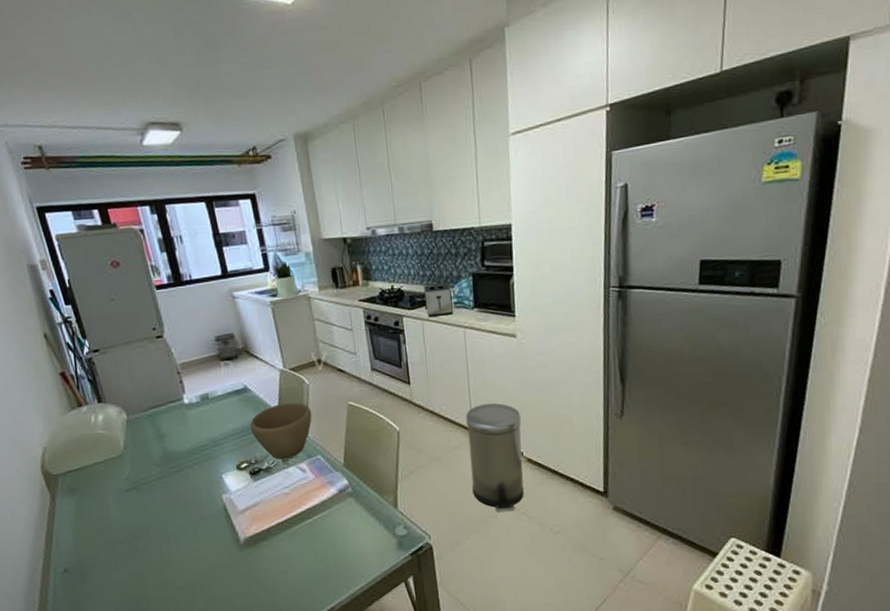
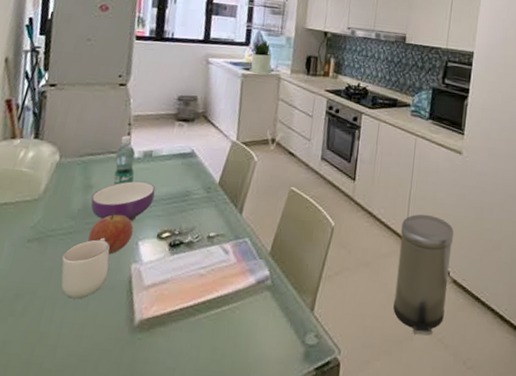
mug: none [160,477,205,531] -> present [60,237,110,299]
bowl: none [167,422,224,462] -> present [90,181,156,222]
bottle: none [175,383,200,431] -> present [113,135,136,185]
fruit: none [176,454,215,490] -> present [87,212,134,255]
bowl: present [250,402,312,459] -> none [184,175,252,236]
toaster: present [424,283,454,318] -> none [384,89,411,121]

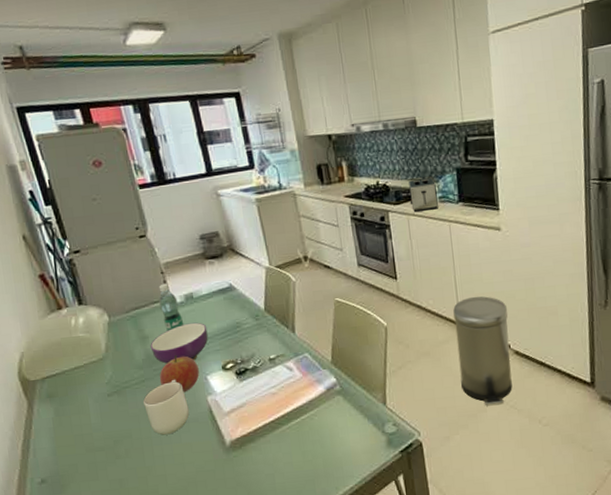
planter: present [249,41,272,74] -> none [257,159,285,196]
toaster: none [384,89,411,121] -> present [409,178,439,213]

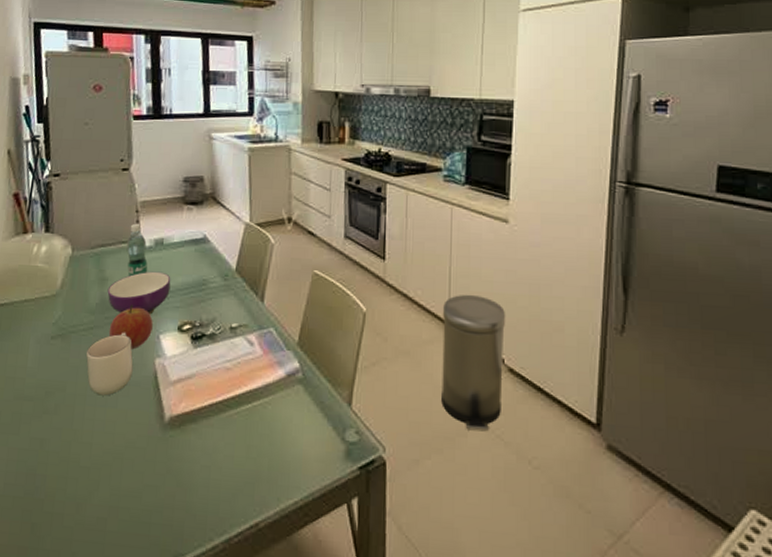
toaster: present [409,178,439,213] -> none [411,152,443,189]

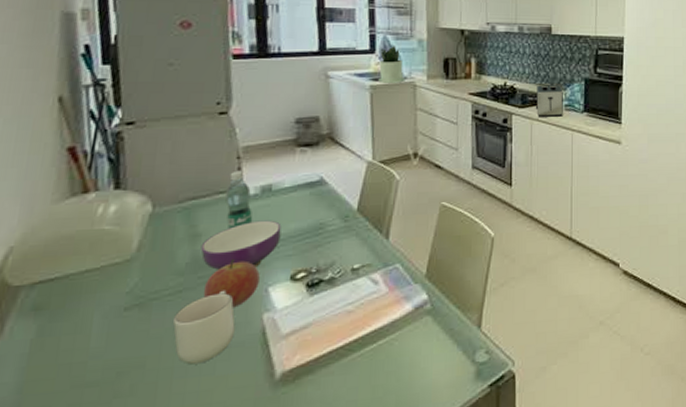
planter: none [256,108,281,147] -> present [378,46,405,84]
toaster: none [411,152,443,189] -> present [535,85,564,118]
pedal bin: present [441,294,506,432] -> none [566,209,621,332]

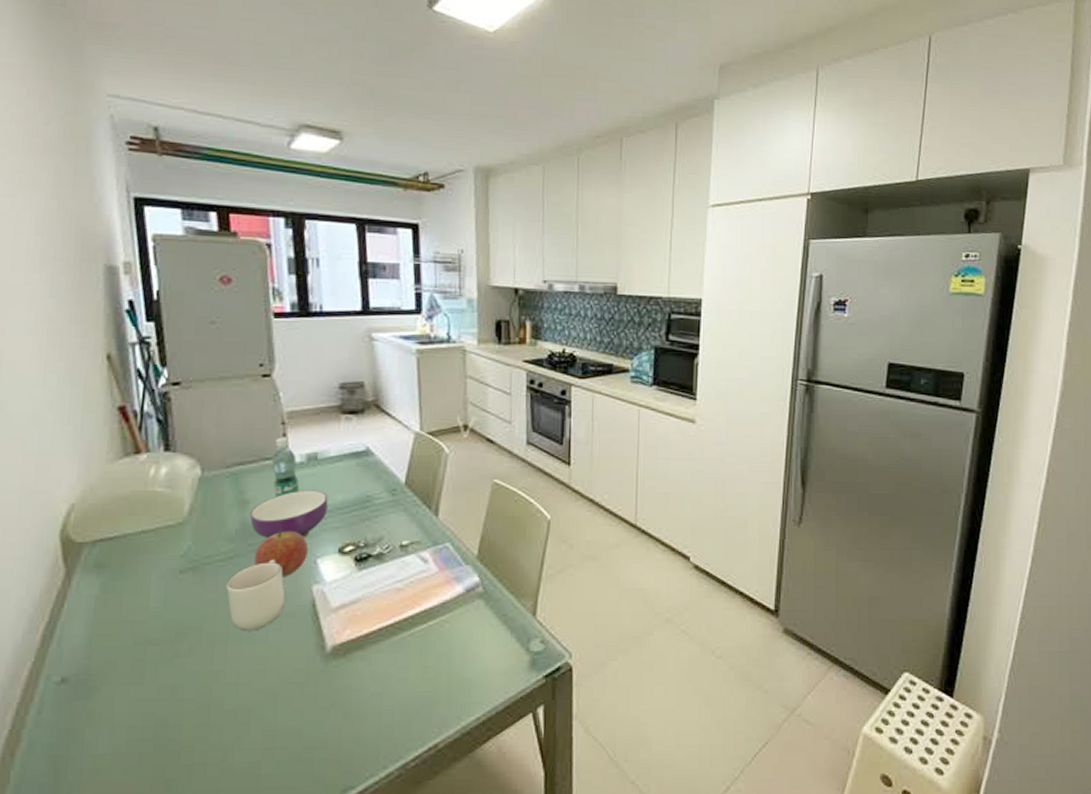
planter: present [378,46,405,84] -> none [425,306,454,349]
toaster: present [535,85,564,118] -> none [597,353,630,391]

